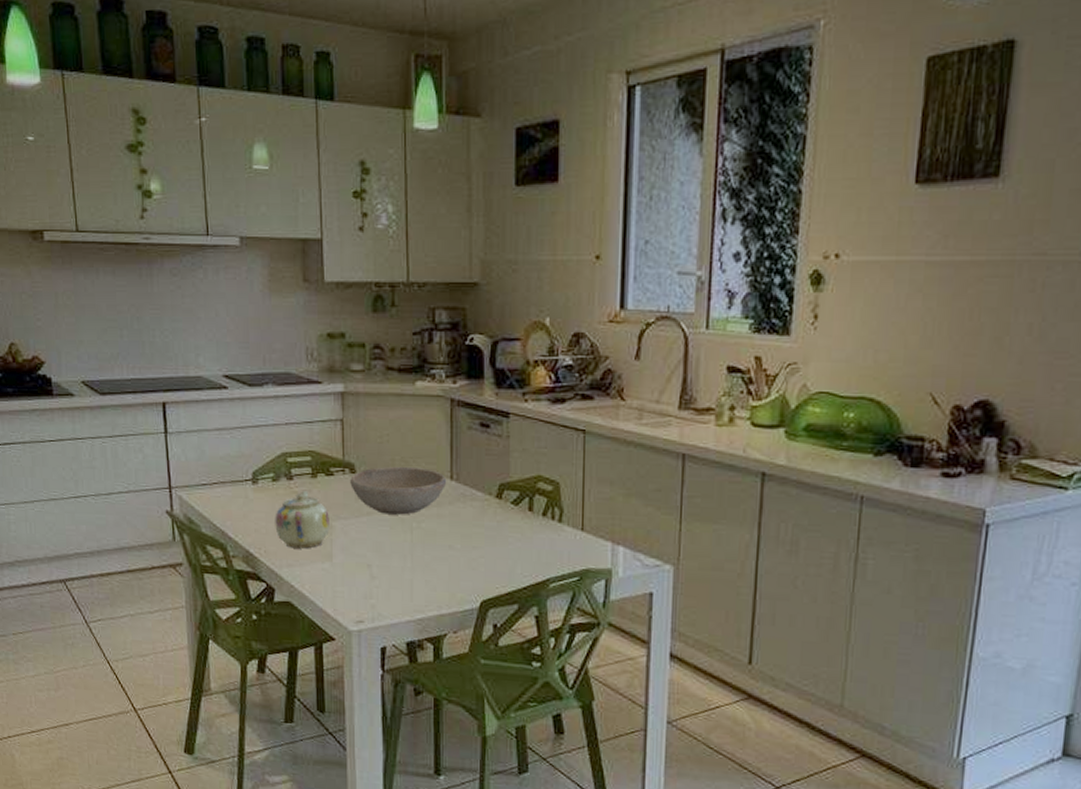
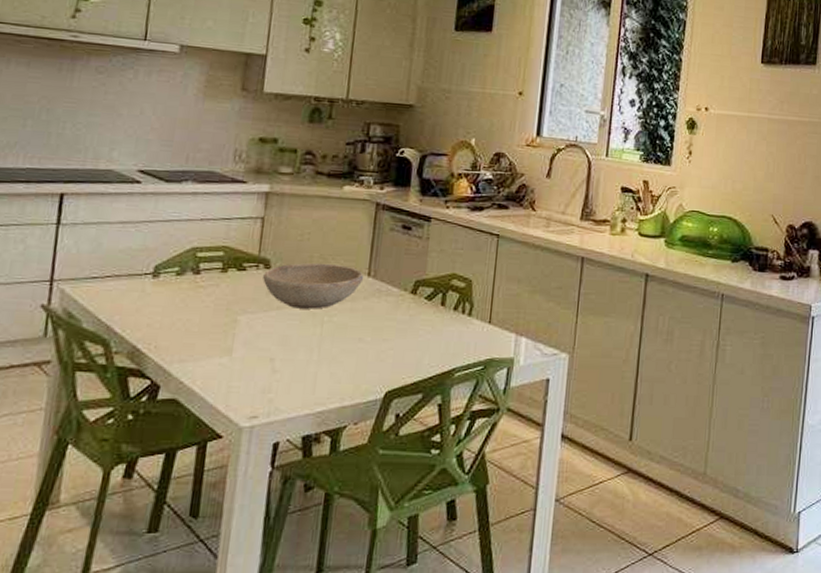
teapot: present [275,491,330,549] -> none [171,285,235,344]

